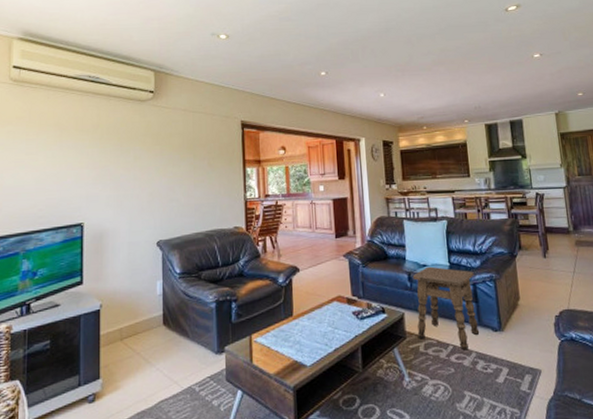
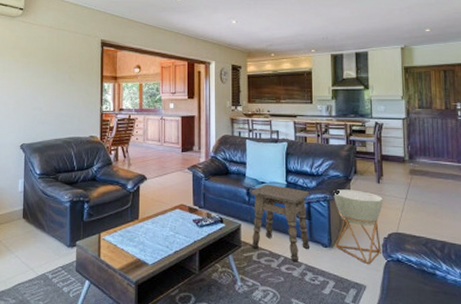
planter: none [499,266,554,347] -> present [333,189,383,265]

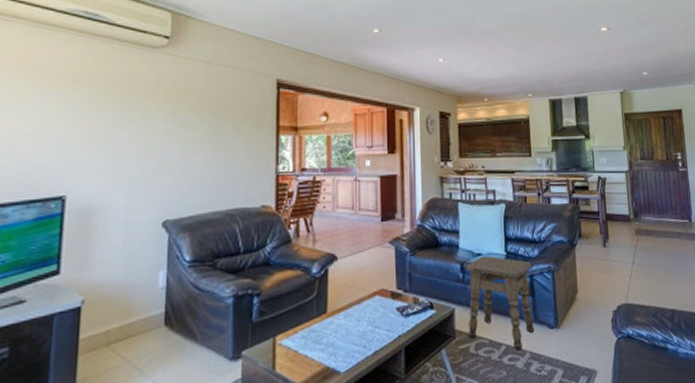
planter: present [333,189,383,265] -> none [558,256,611,345]

